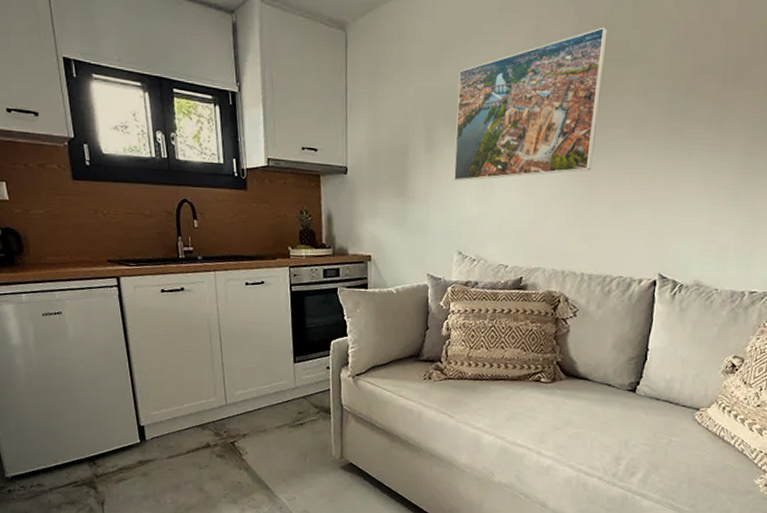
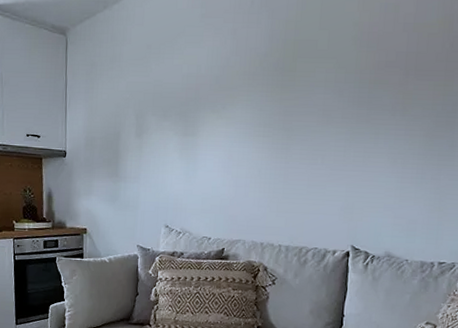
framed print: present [454,27,608,182] -> none [161,28,298,163]

